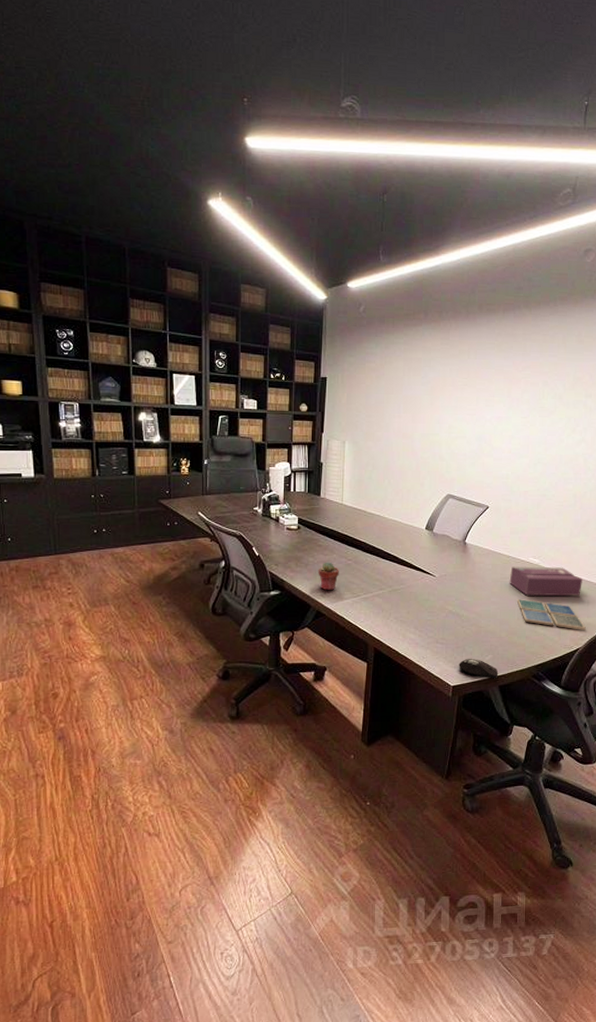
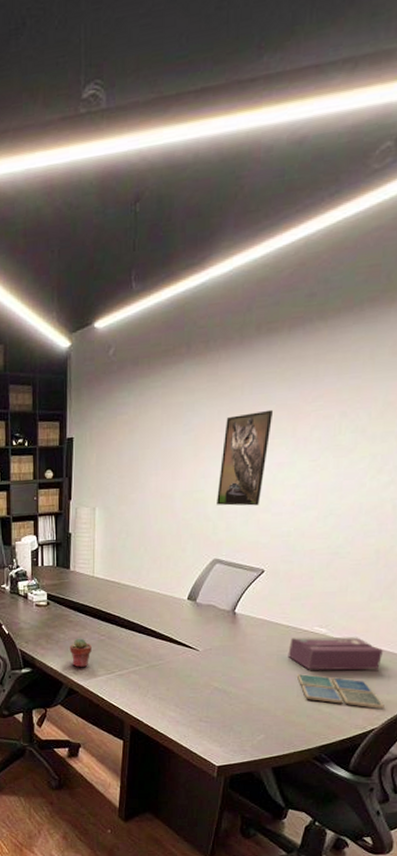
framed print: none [449,373,492,451] -> present [217,409,273,506]
computer mouse: present [459,658,499,679] -> none [225,737,272,760]

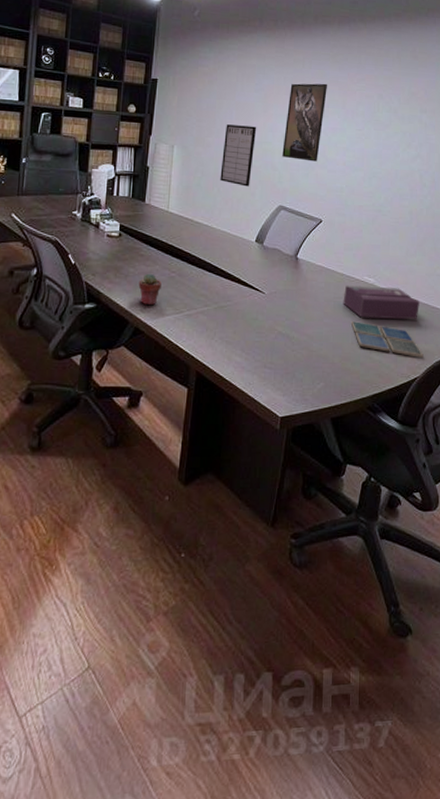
writing board: none [147,474,187,543] -> present [220,124,257,187]

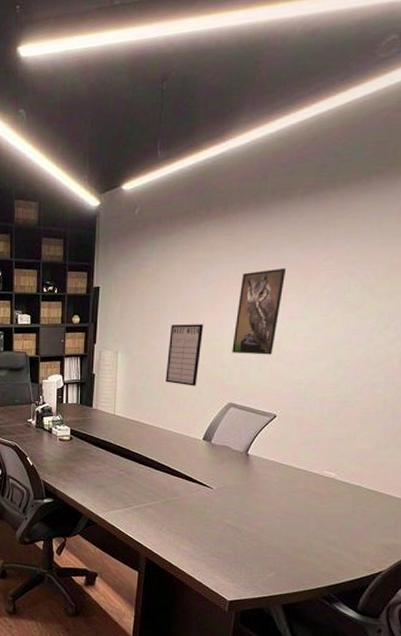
potted succulent: present [138,273,161,306] -> none [89,472,111,500]
tissue box: present [343,285,419,320] -> none [298,480,390,515]
drink coaster: present [350,321,424,358] -> none [306,515,392,552]

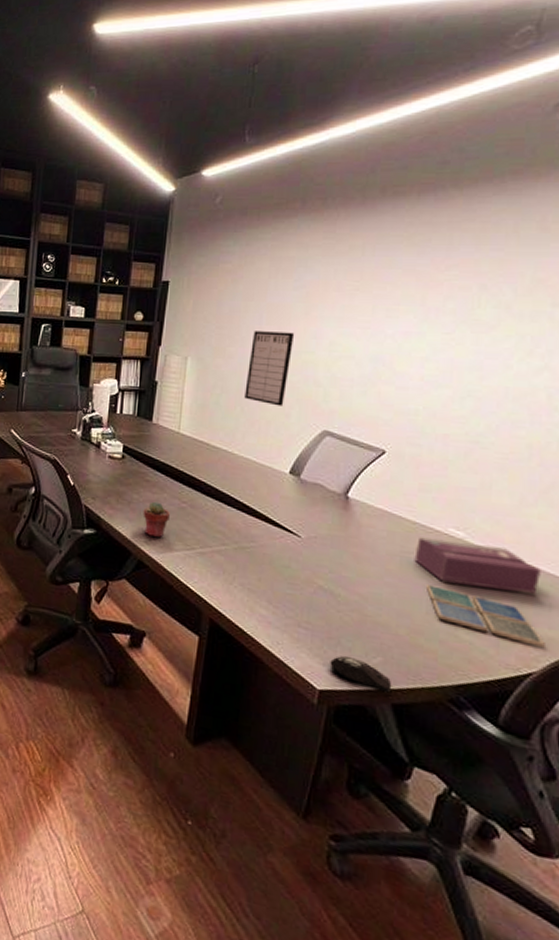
potted succulent: none [89,472,111,500] -> present [143,501,170,538]
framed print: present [232,267,286,355] -> none [329,274,398,376]
computer mouse: none [236,574,282,597] -> present [329,655,392,693]
tissue box: none [298,480,390,515] -> present [414,537,541,595]
drink coaster: none [306,515,392,552] -> present [425,584,545,648]

